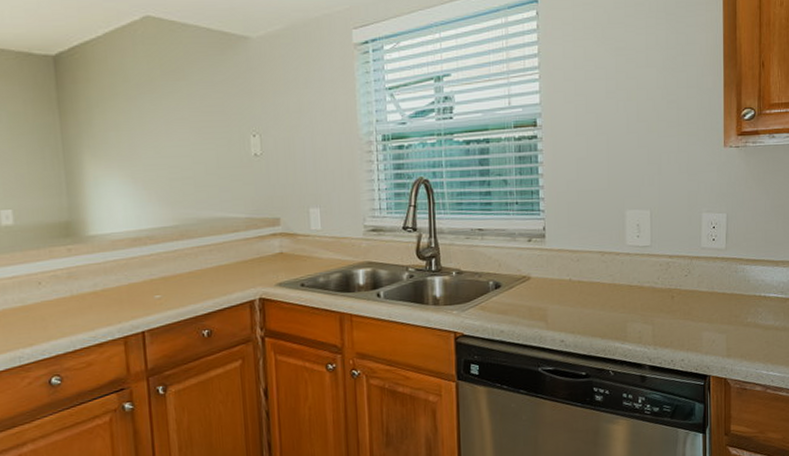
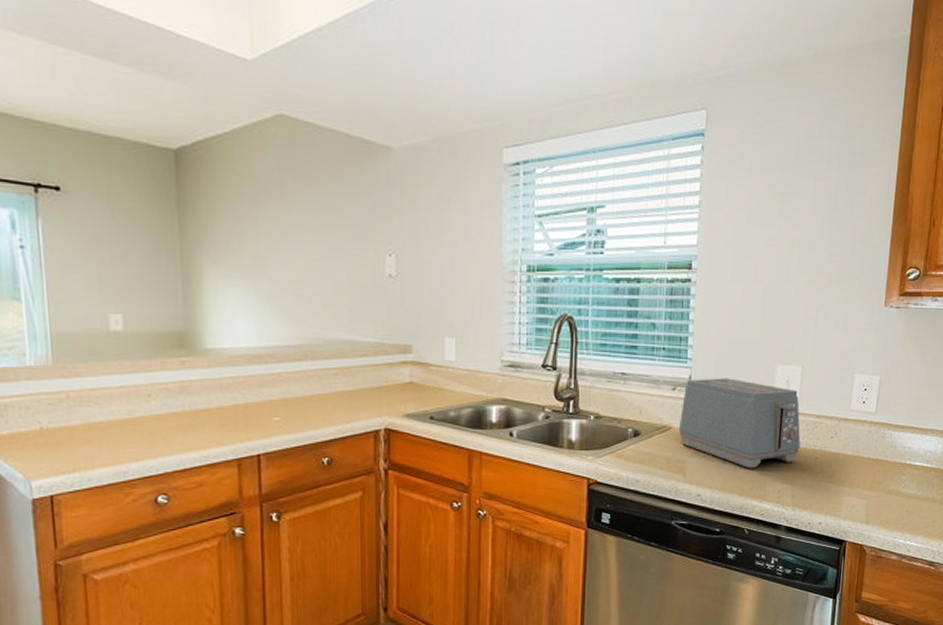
toaster: none [537,226,656,312] -> present [678,378,801,469]

